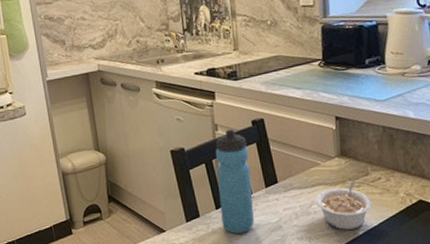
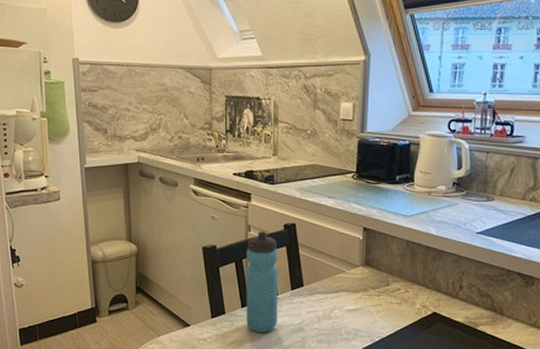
legume: present [315,181,373,230] -> none [337,290,391,336]

